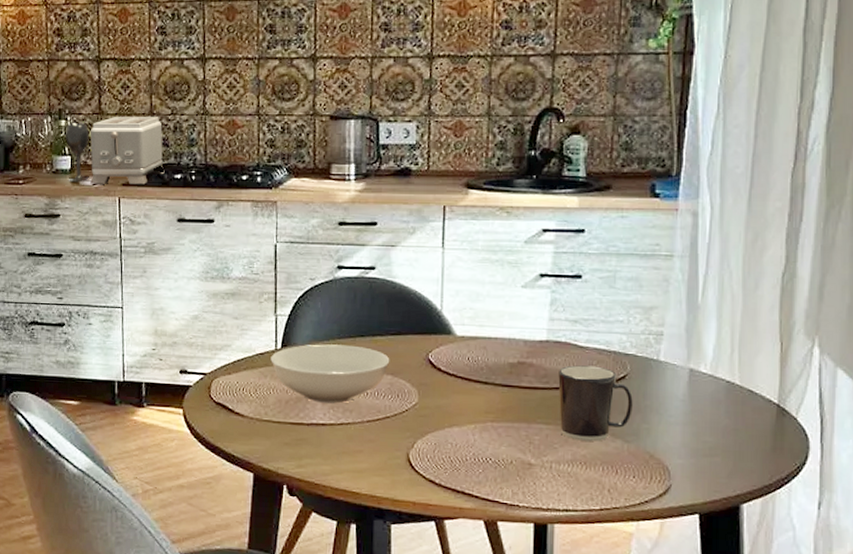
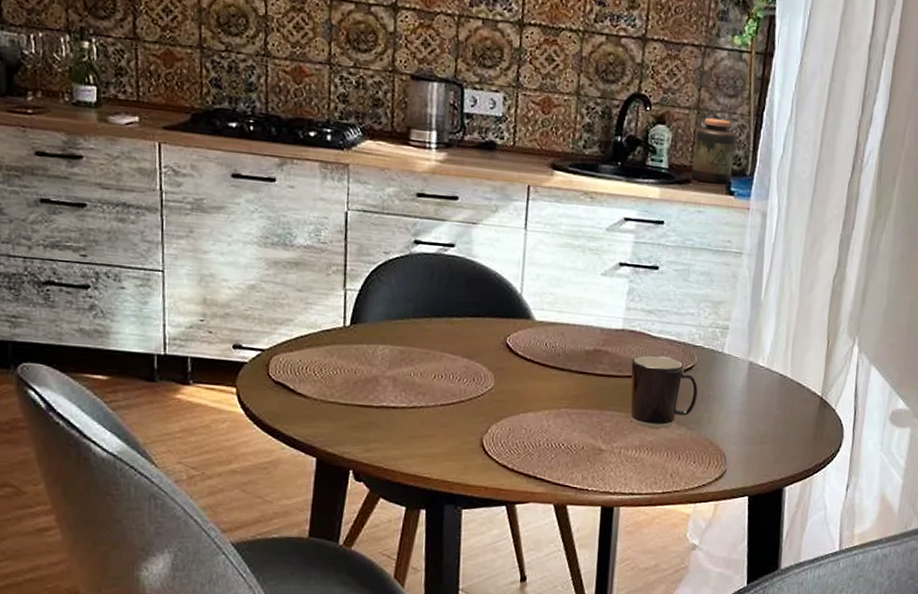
wine glass: present [65,123,90,183] -> none [89,46,122,120]
toaster: present [90,117,165,185] -> none [122,45,217,130]
bowl: present [271,344,390,404] -> none [338,323,467,386]
jar: none [611,123,658,188] -> present [691,118,736,185]

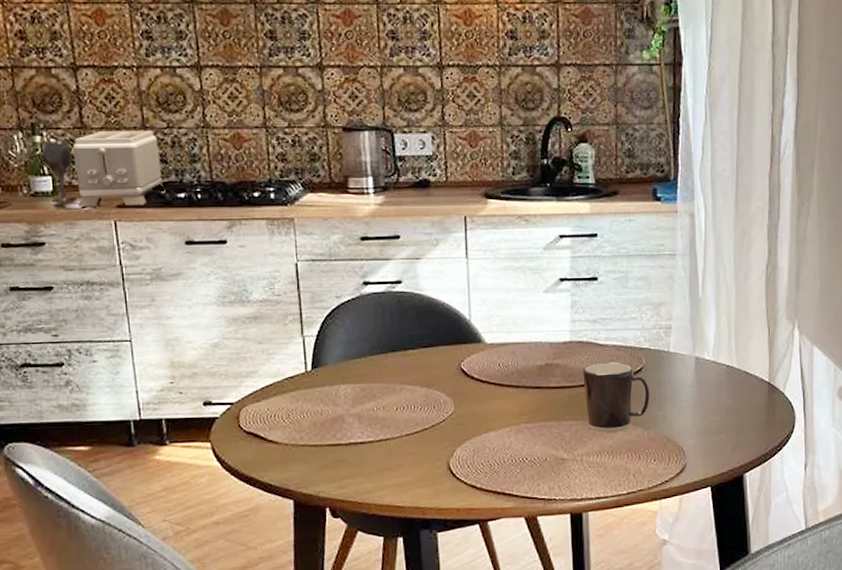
wine glass: none [89,46,122,120] -> present [42,139,78,206]
toaster: none [122,45,217,130] -> present [73,131,166,207]
jar: present [691,118,736,185] -> none [617,131,657,193]

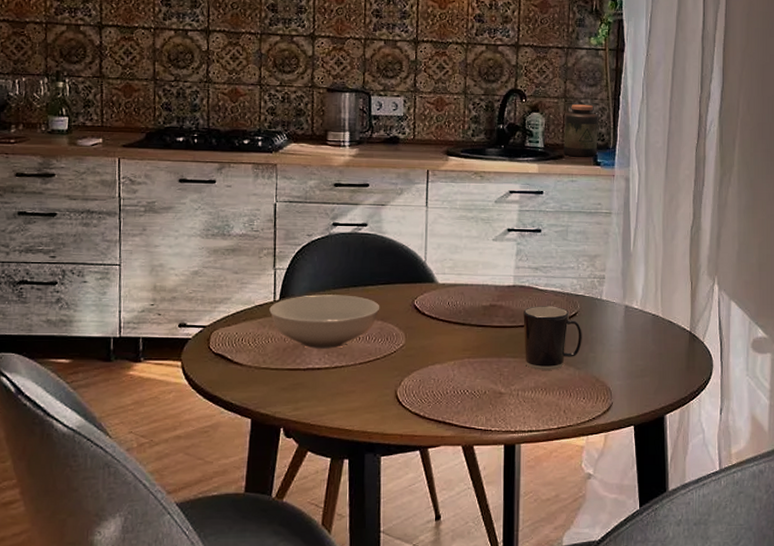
wine glass: present [42,139,78,206] -> none [63,85,89,143]
toaster: present [73,131,166,207] -> none [89,81,167,146]
bowl: none [301,361,424,422] -> present [269,295,380,349]
jar: none [617,131,657,193] -> present [563,104,598,157]

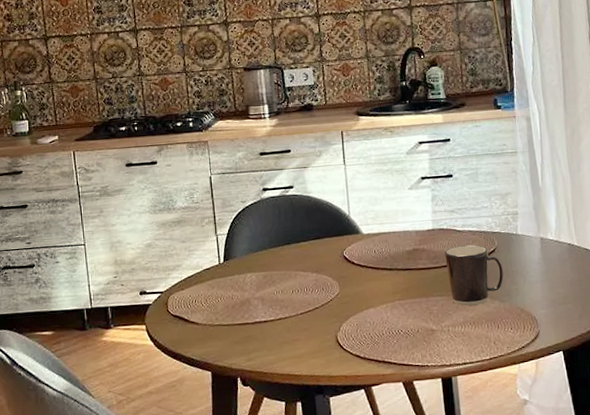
bowl: present [269,295,380,349] -> none [216,252,314,304]
jar: present [563,104,598,157] -> none [462,53,496,104]

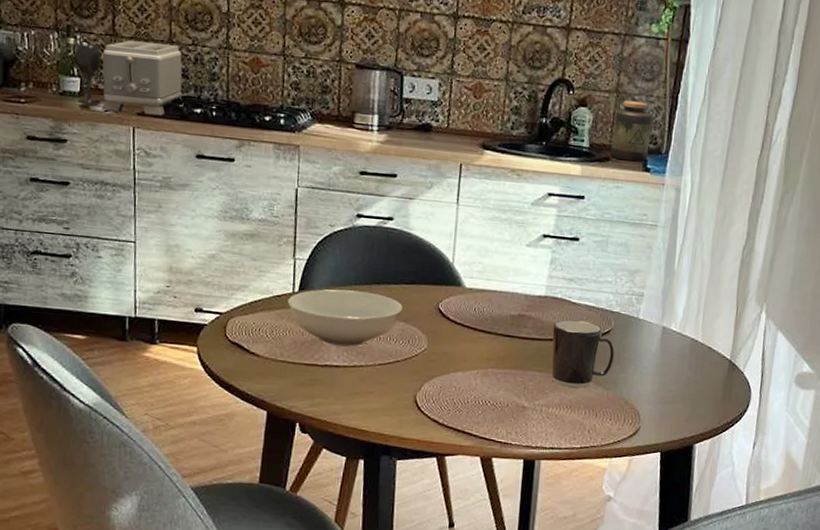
wine glass: none [22,91,47,142] -> present [74,42,102,107]
toaster: none [44,81,111,142] -> present [102,40,184,116]
bowl: none [216,252,314,304] -> present [288,289,403,347]
jar: none [462,53,496,104] -> present [610,100,653,162]

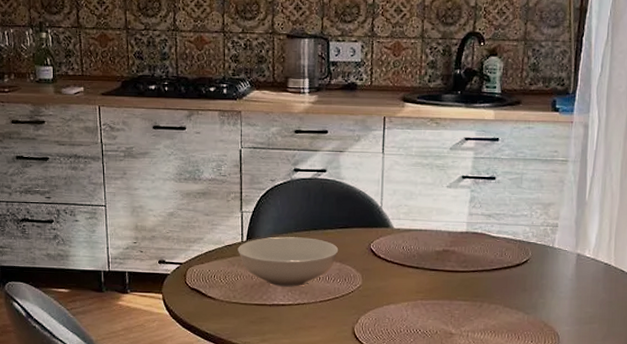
wine glass: present [74,42,102,107] -> none [47,36,72,92]
toaster: present [102,40,184,116] -> none [70,31,140,94]
mug: present [551,319,615,388] -> none [475,252,533,314]
jar: present [610,100,653,162] -> none [521,47,559,103]

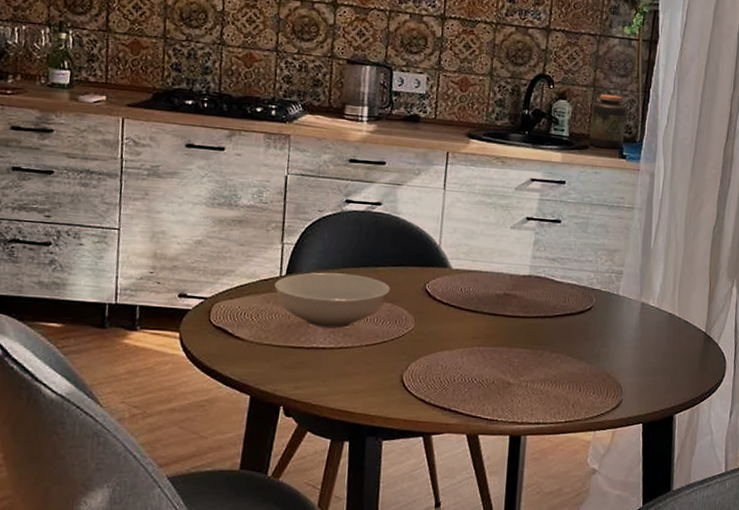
jar: none [521,47,559,103] -> present [589,94,627,150]

